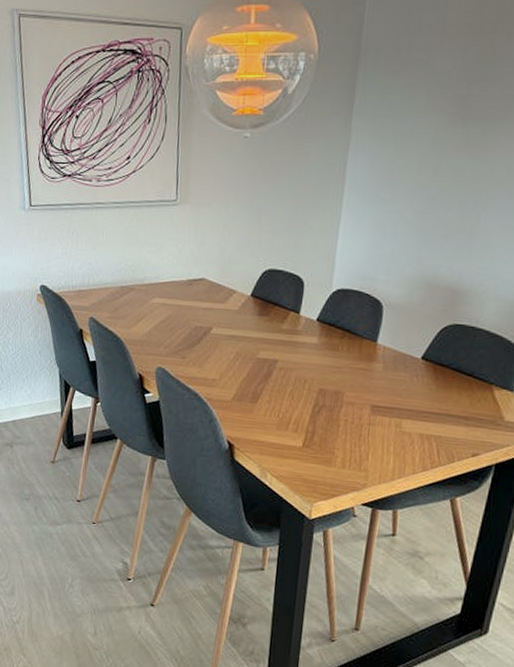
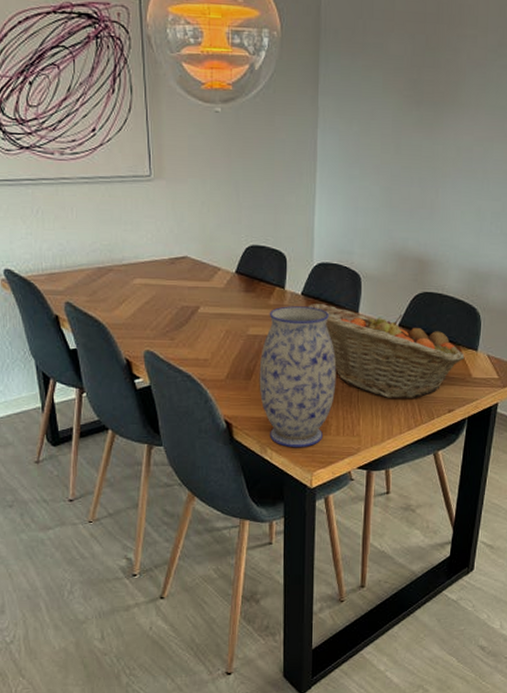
vase: none [264,331,348,477] -> present [259,306,337,448]
fruit basket: none [323,330,498,438] -> present [308,304,465,399]

